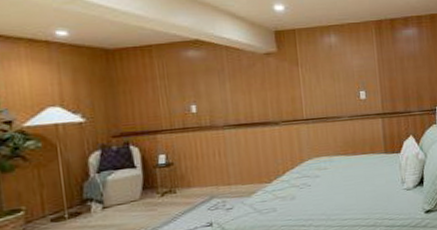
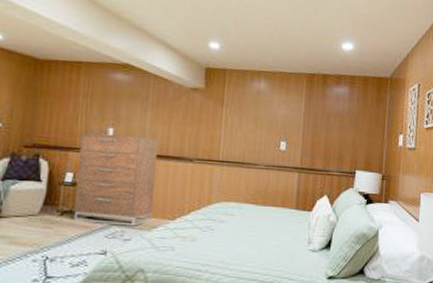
dresser: none [165,107,249,200] -> present [74,132,158,226]

